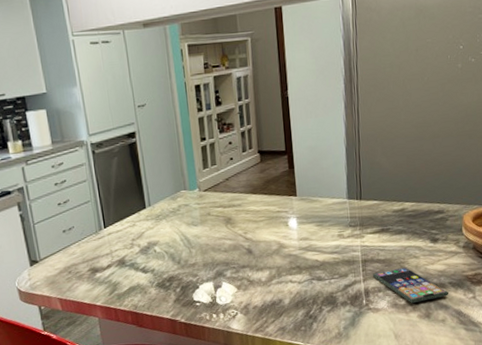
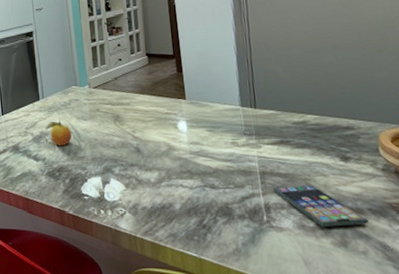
fruit: none [153,225,183,256] -> present [45,117,72,146]

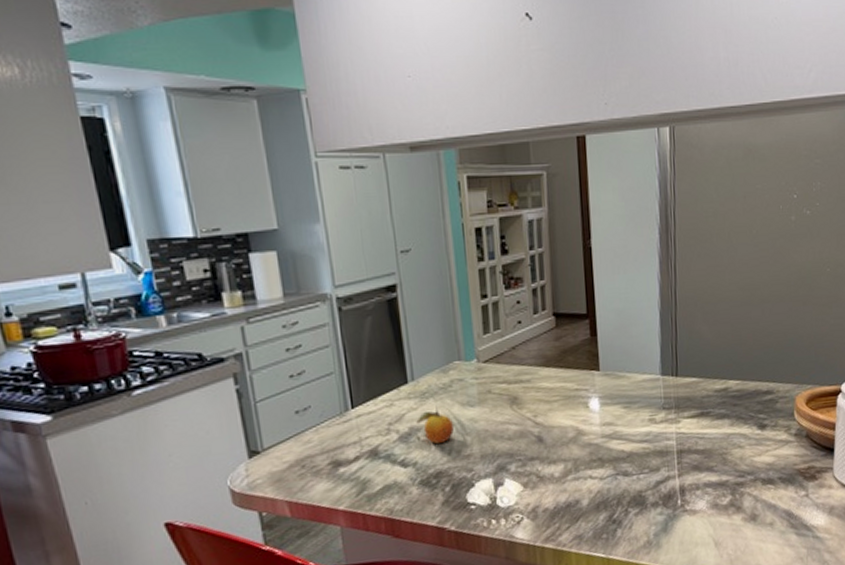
smartphone: present [273,184,368,227] -> none [689,458,777,503]

